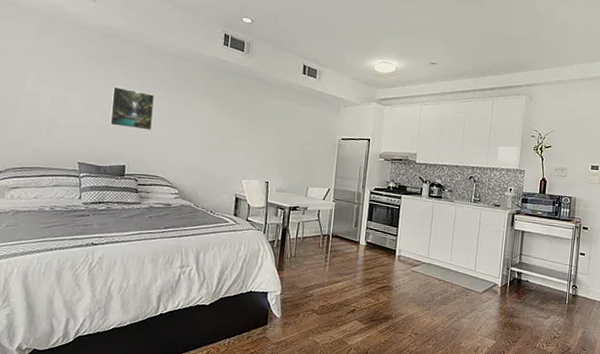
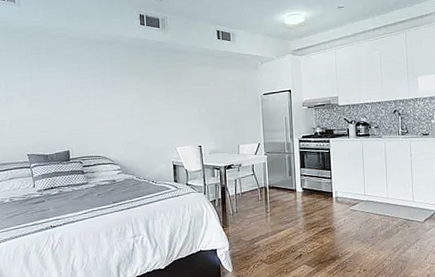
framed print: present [110,86,155,131] -> none [47,80,88,116]

